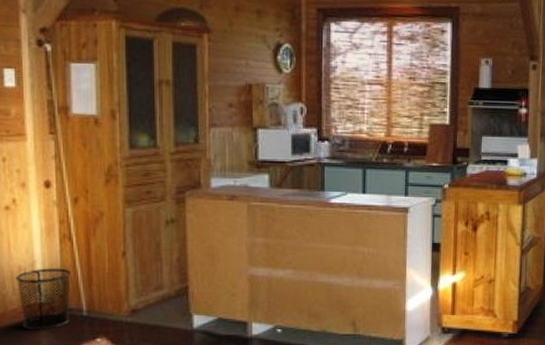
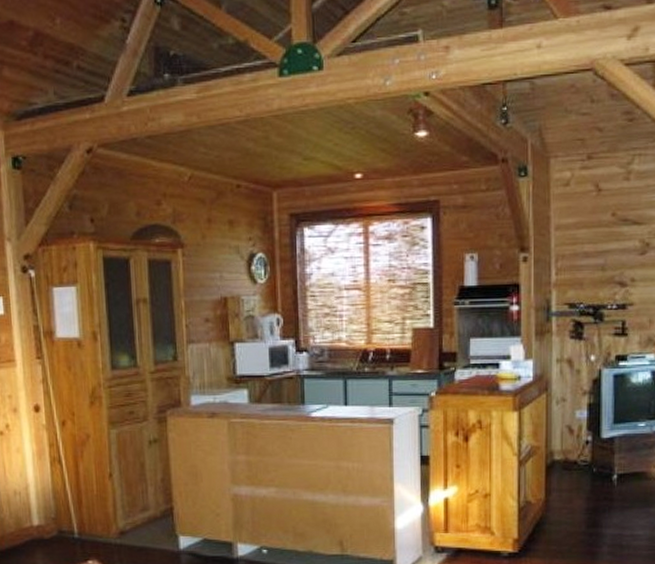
waste bin: present [15,268,72,330] -> none [11,491,63,553]

